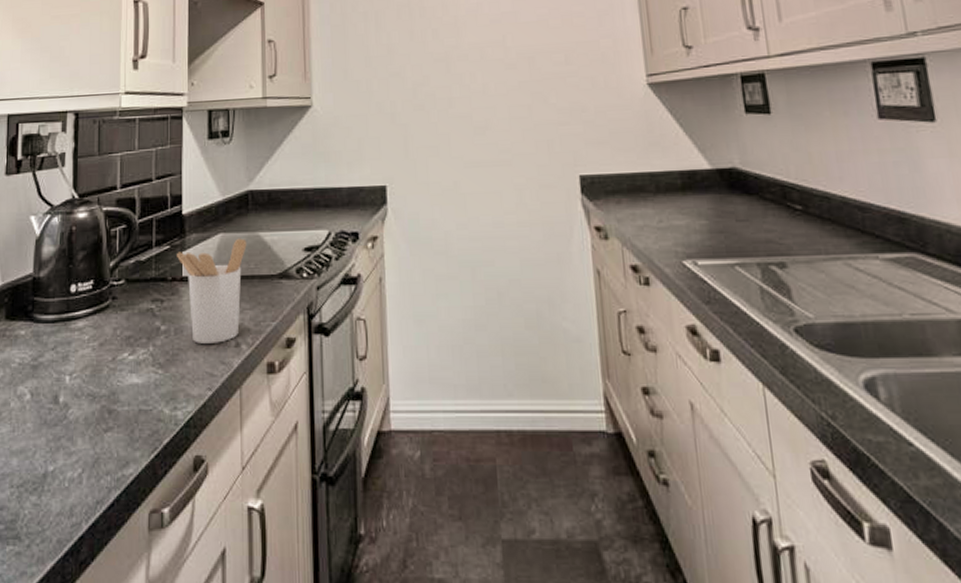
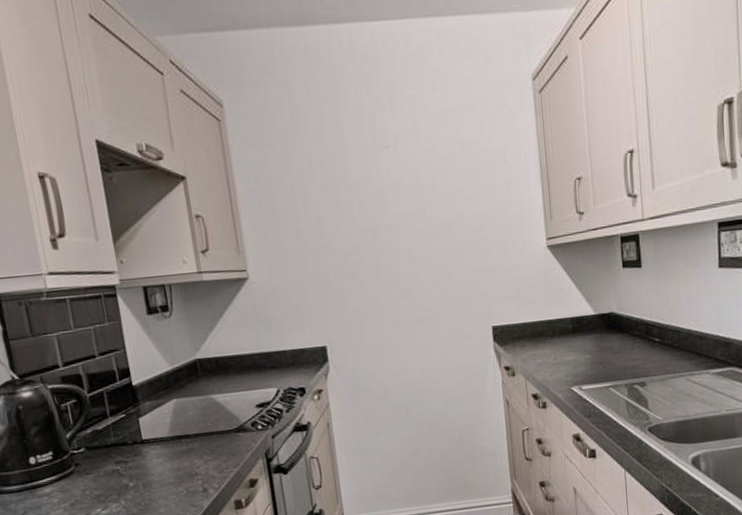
utensil holder: present [177,238,247,344] -> none [133,401,205,493]

